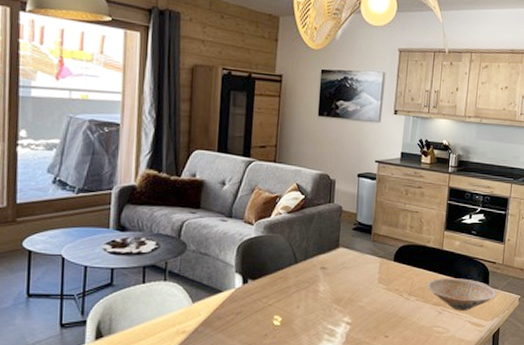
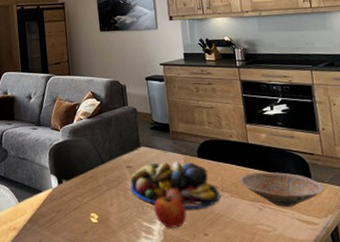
fruit bowl: none [321,264,407,313] -> present [130,161,220,210]
apple: none [341,297,372,330] -> present [153,194,187,228]

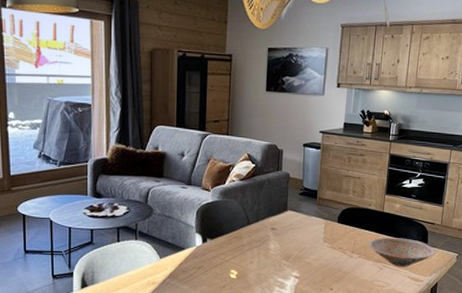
fruit bowl: present [130,161,220,210] -> none [272,225,350,268]
apple: present [153,194,187,228] -> none [290,254,318,283]

